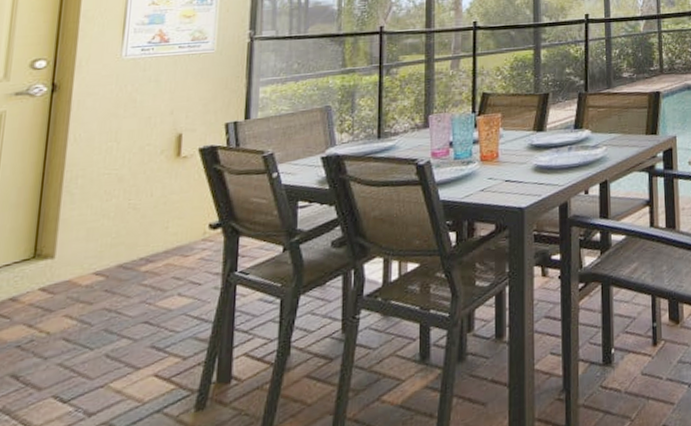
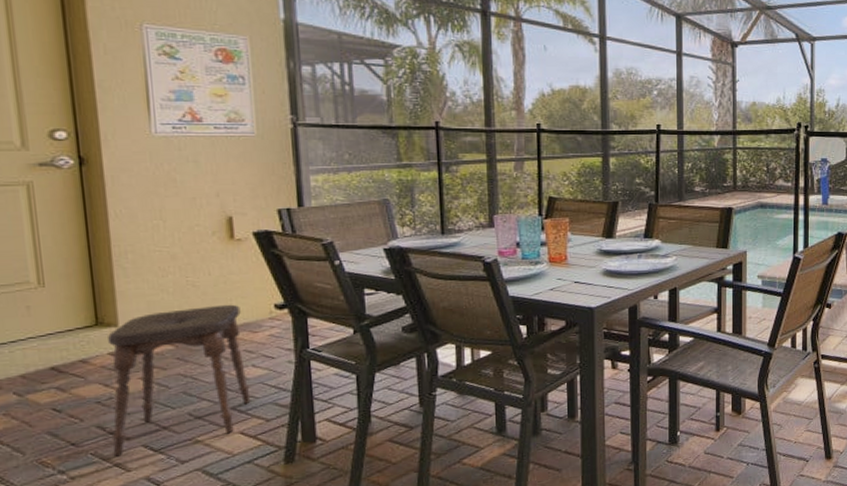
stool: none [21,226,176,412] -> present [108,304,251,457]

